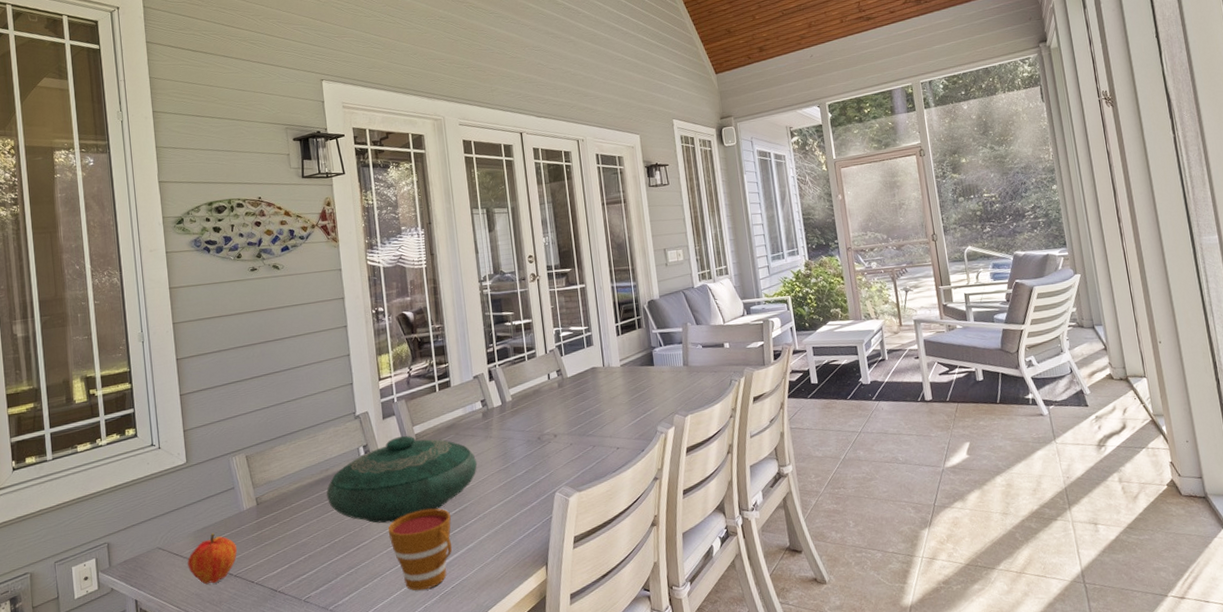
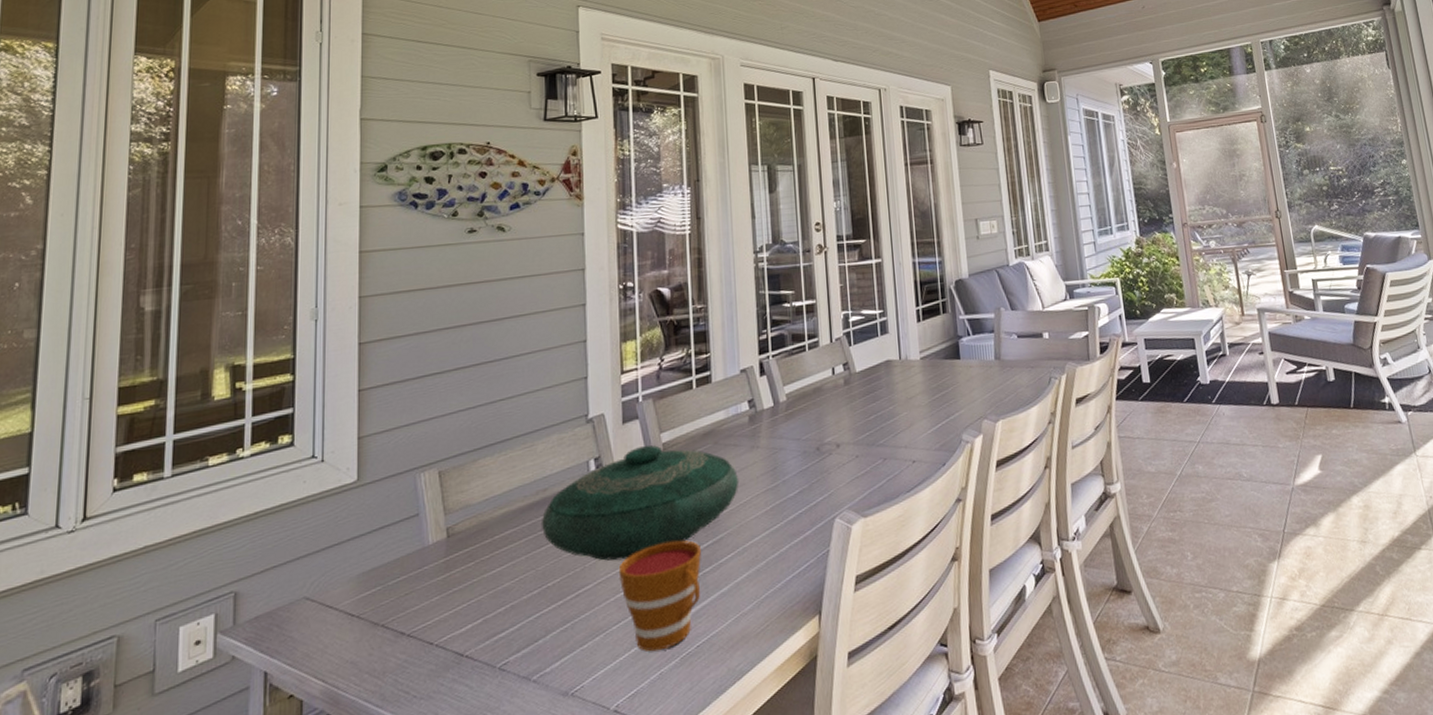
fruit: present [187,532,237,585] -> none [344,575,414,649]

